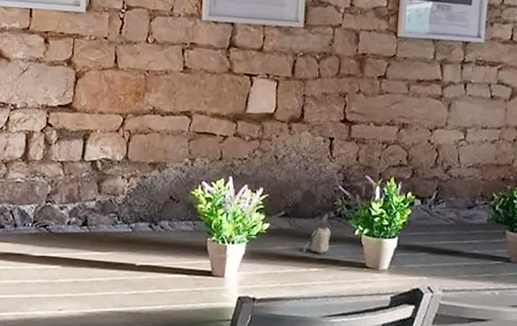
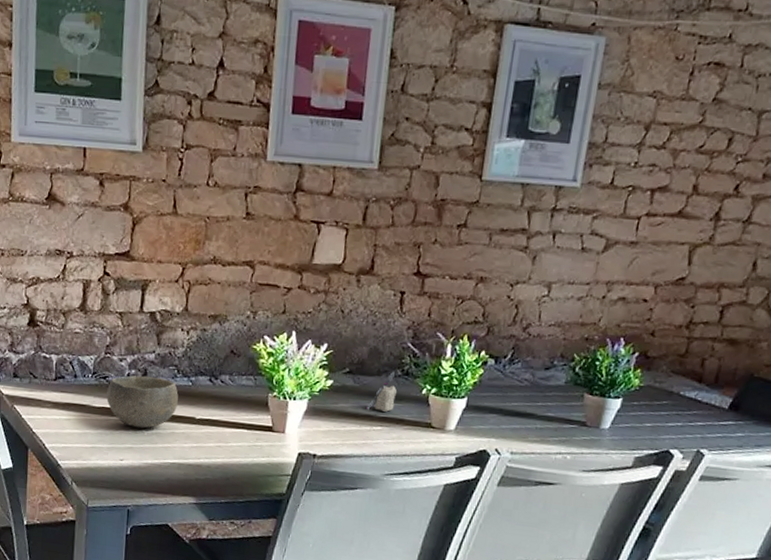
bowl: none [46,223,119,277] -> present [106,375,178,429]

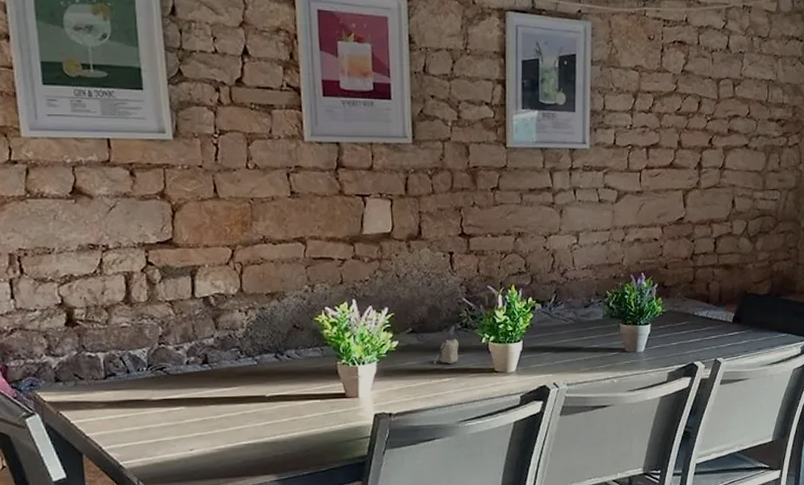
bowl: present [106,375,178,429] -> none [166,361,245,415]

